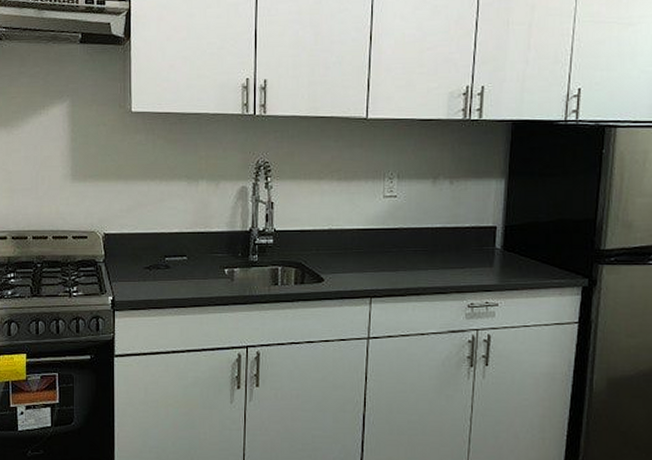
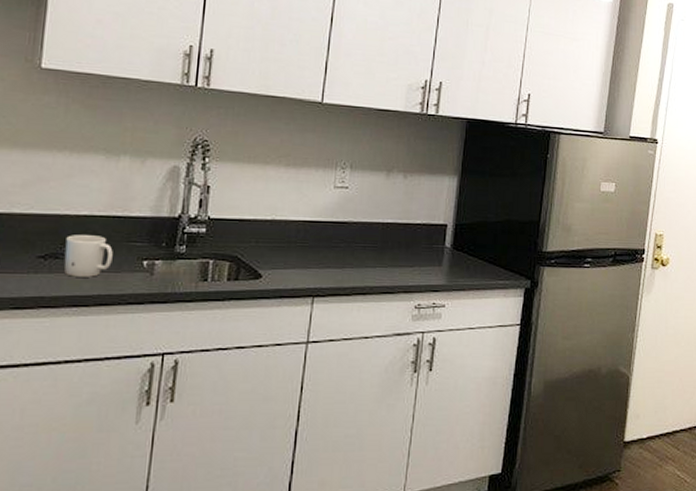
mug: none [164,249,200,283] -> present [63,235,113,277]

